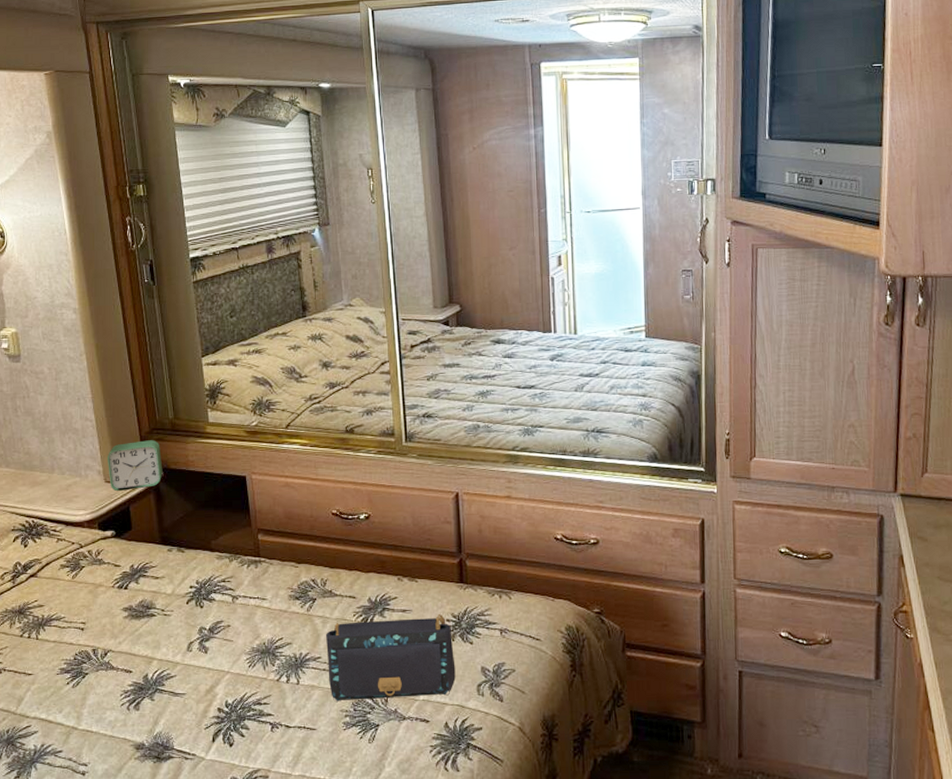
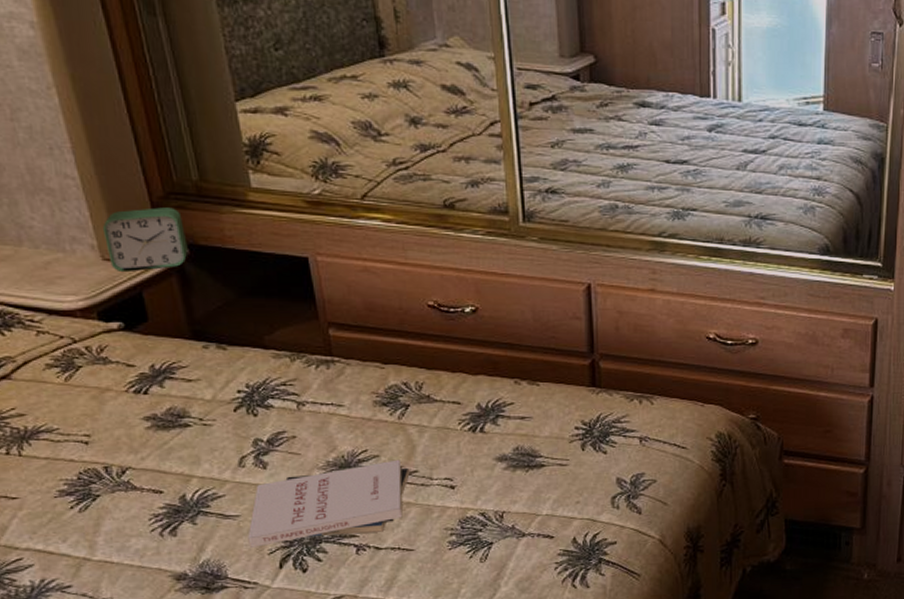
books: none [190,647,315,722] -> present [247,459,410,548]
handbag: present [325,614,456,702] -> none [422,422,586,519]

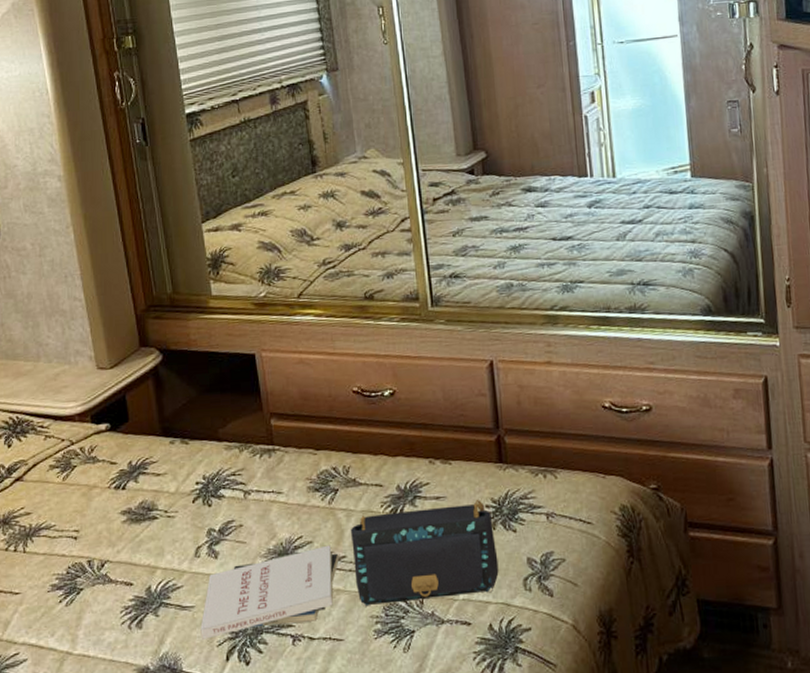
alarm clock: present [102,207,188,273] -> none [99,318,162,379]
handbag: none [422,422,586,519] -> present [350,500,499,607]

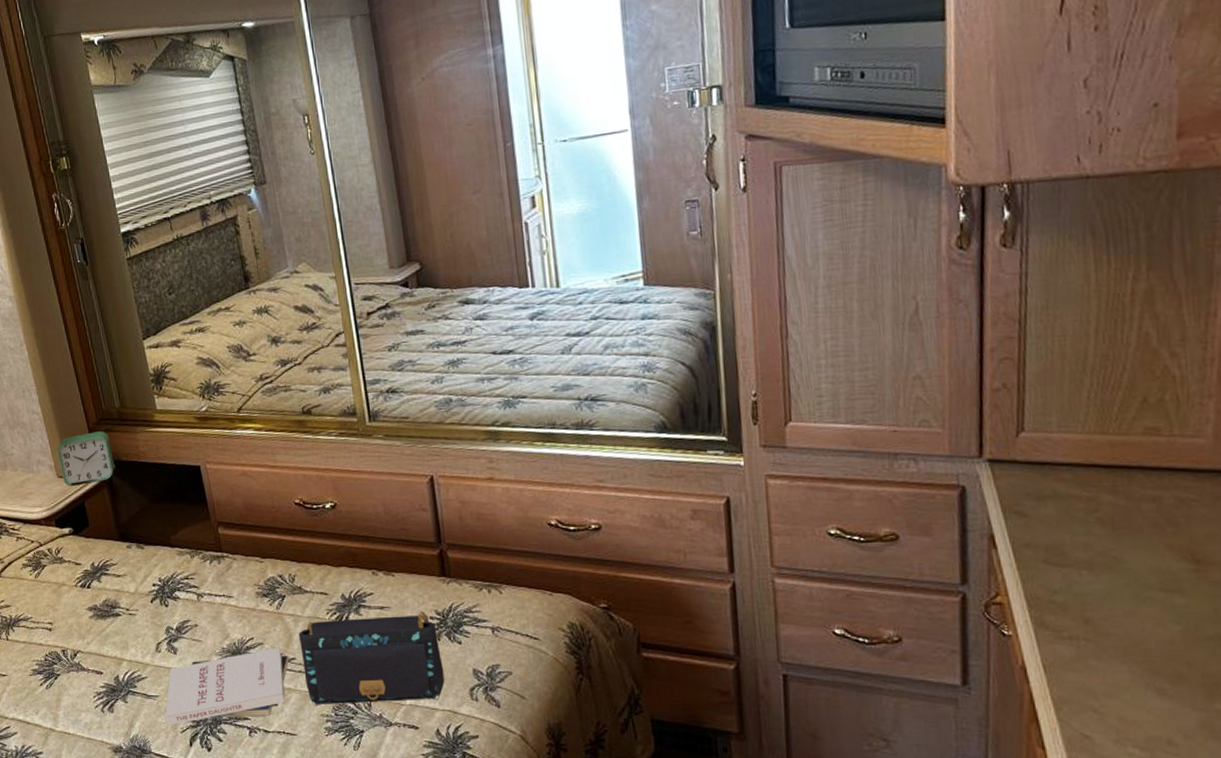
alarm clock: none [99,318,162,379] -> present [57,431,115,487]

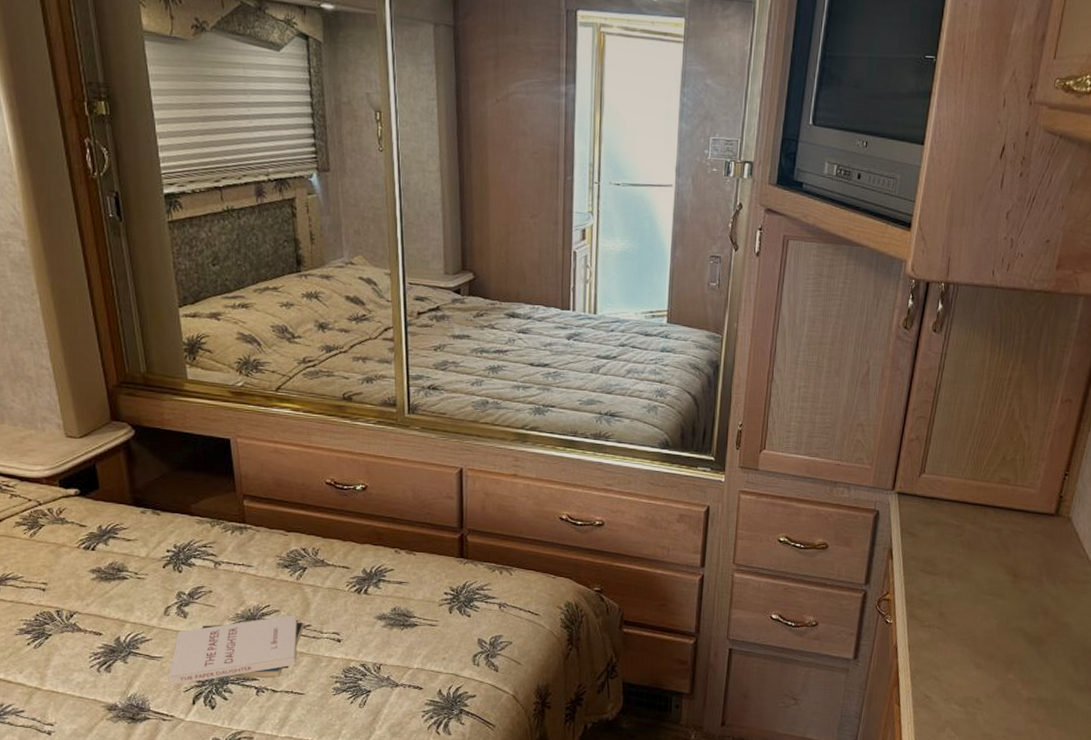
alarm clock: present [57,431,115,487] -> none [67,394,134,448]
handbag: present [298,611,445,706] -> none [316,587,452,668]

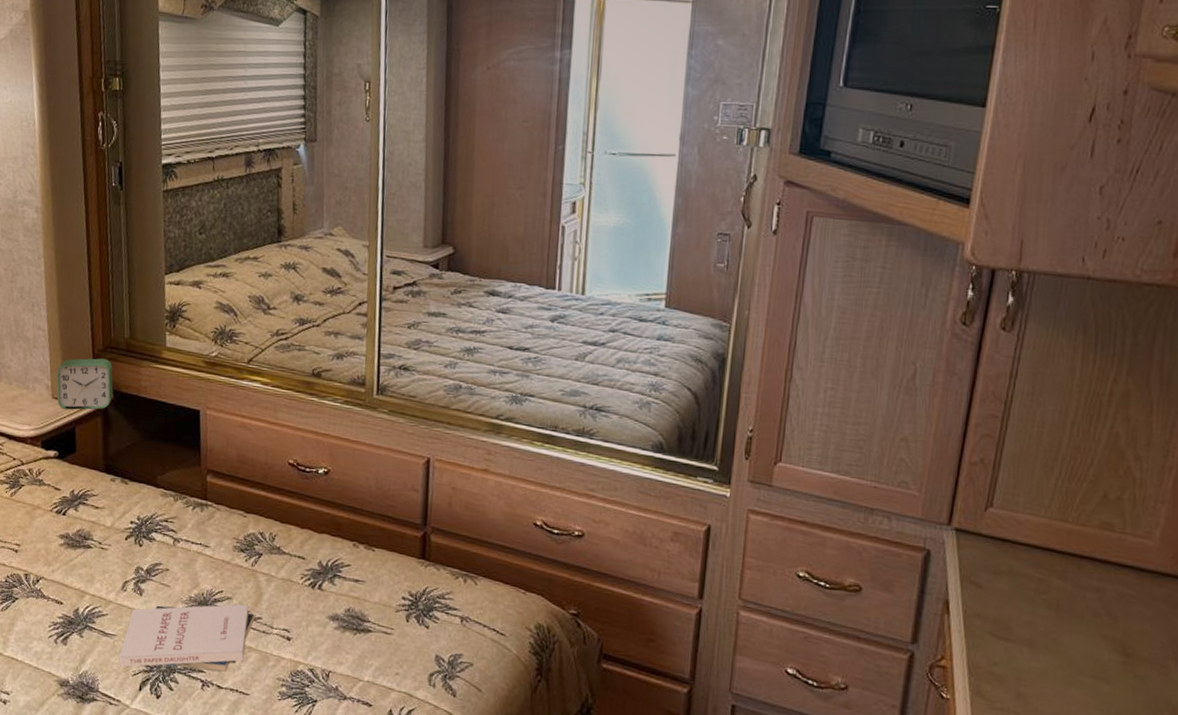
alarm clock: none [67,394,134,448] -> present [56,358,114,411]

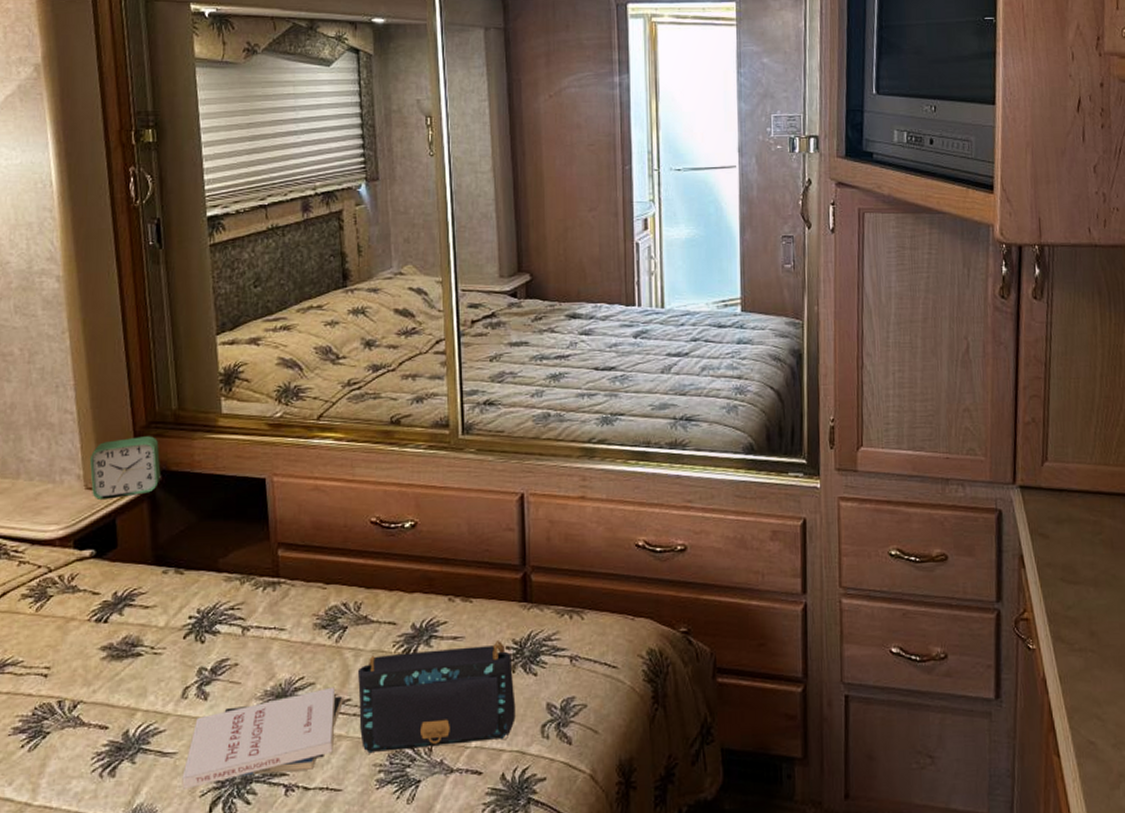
handbag: none [267,583,407,681] -> present [357,641,516,754]

